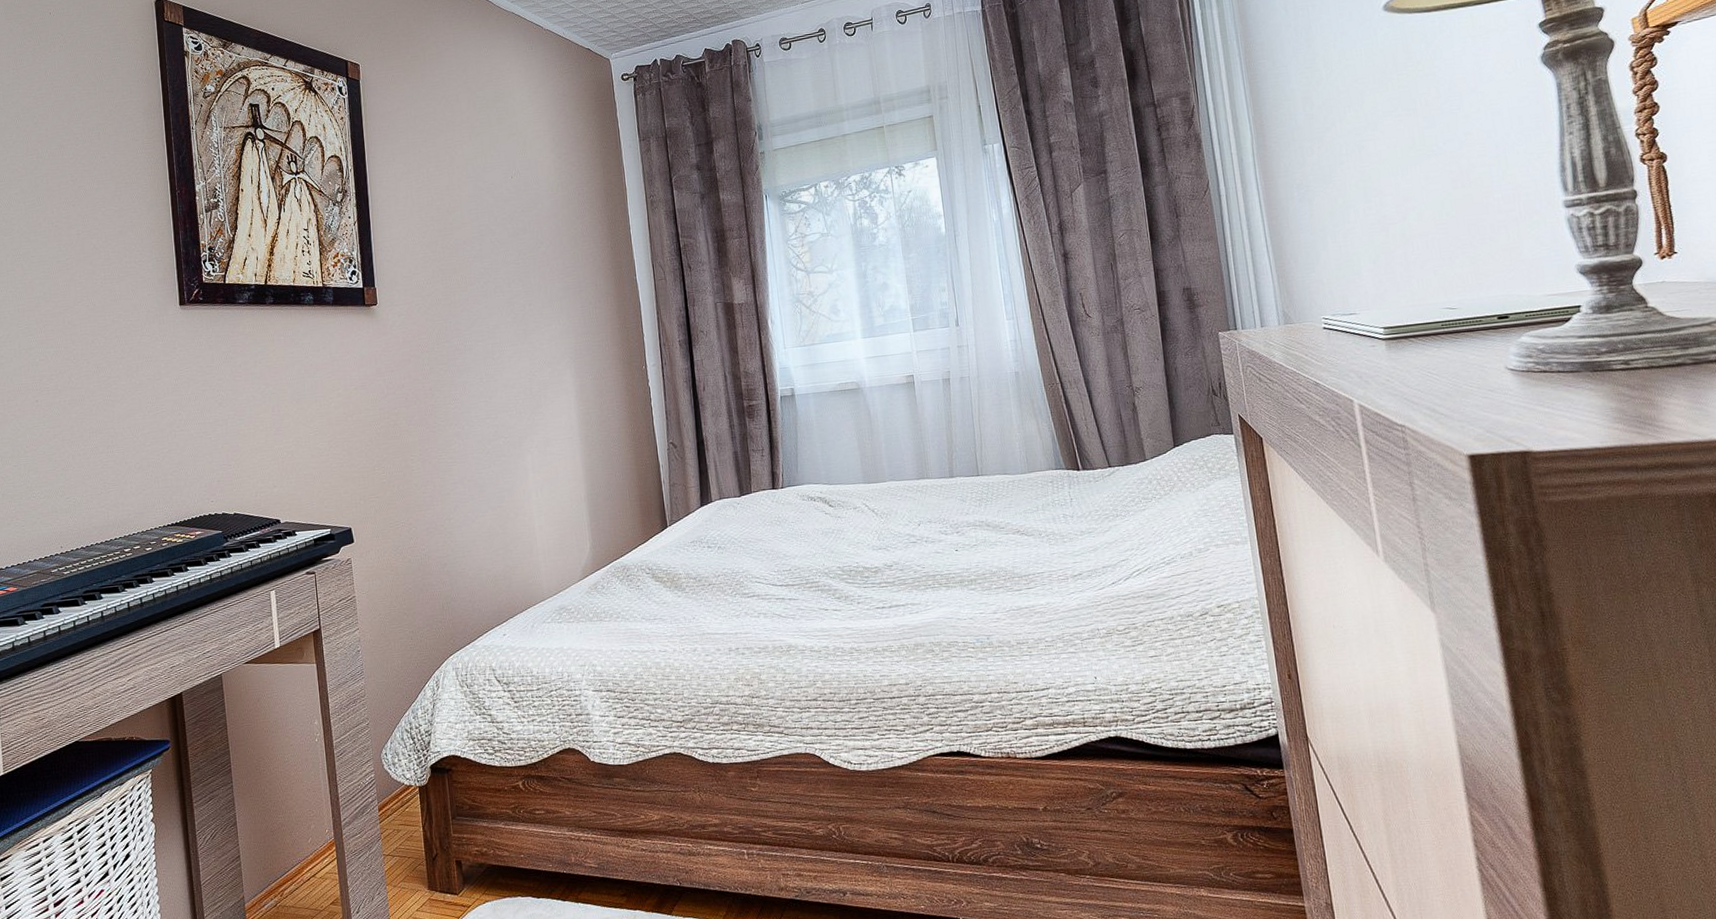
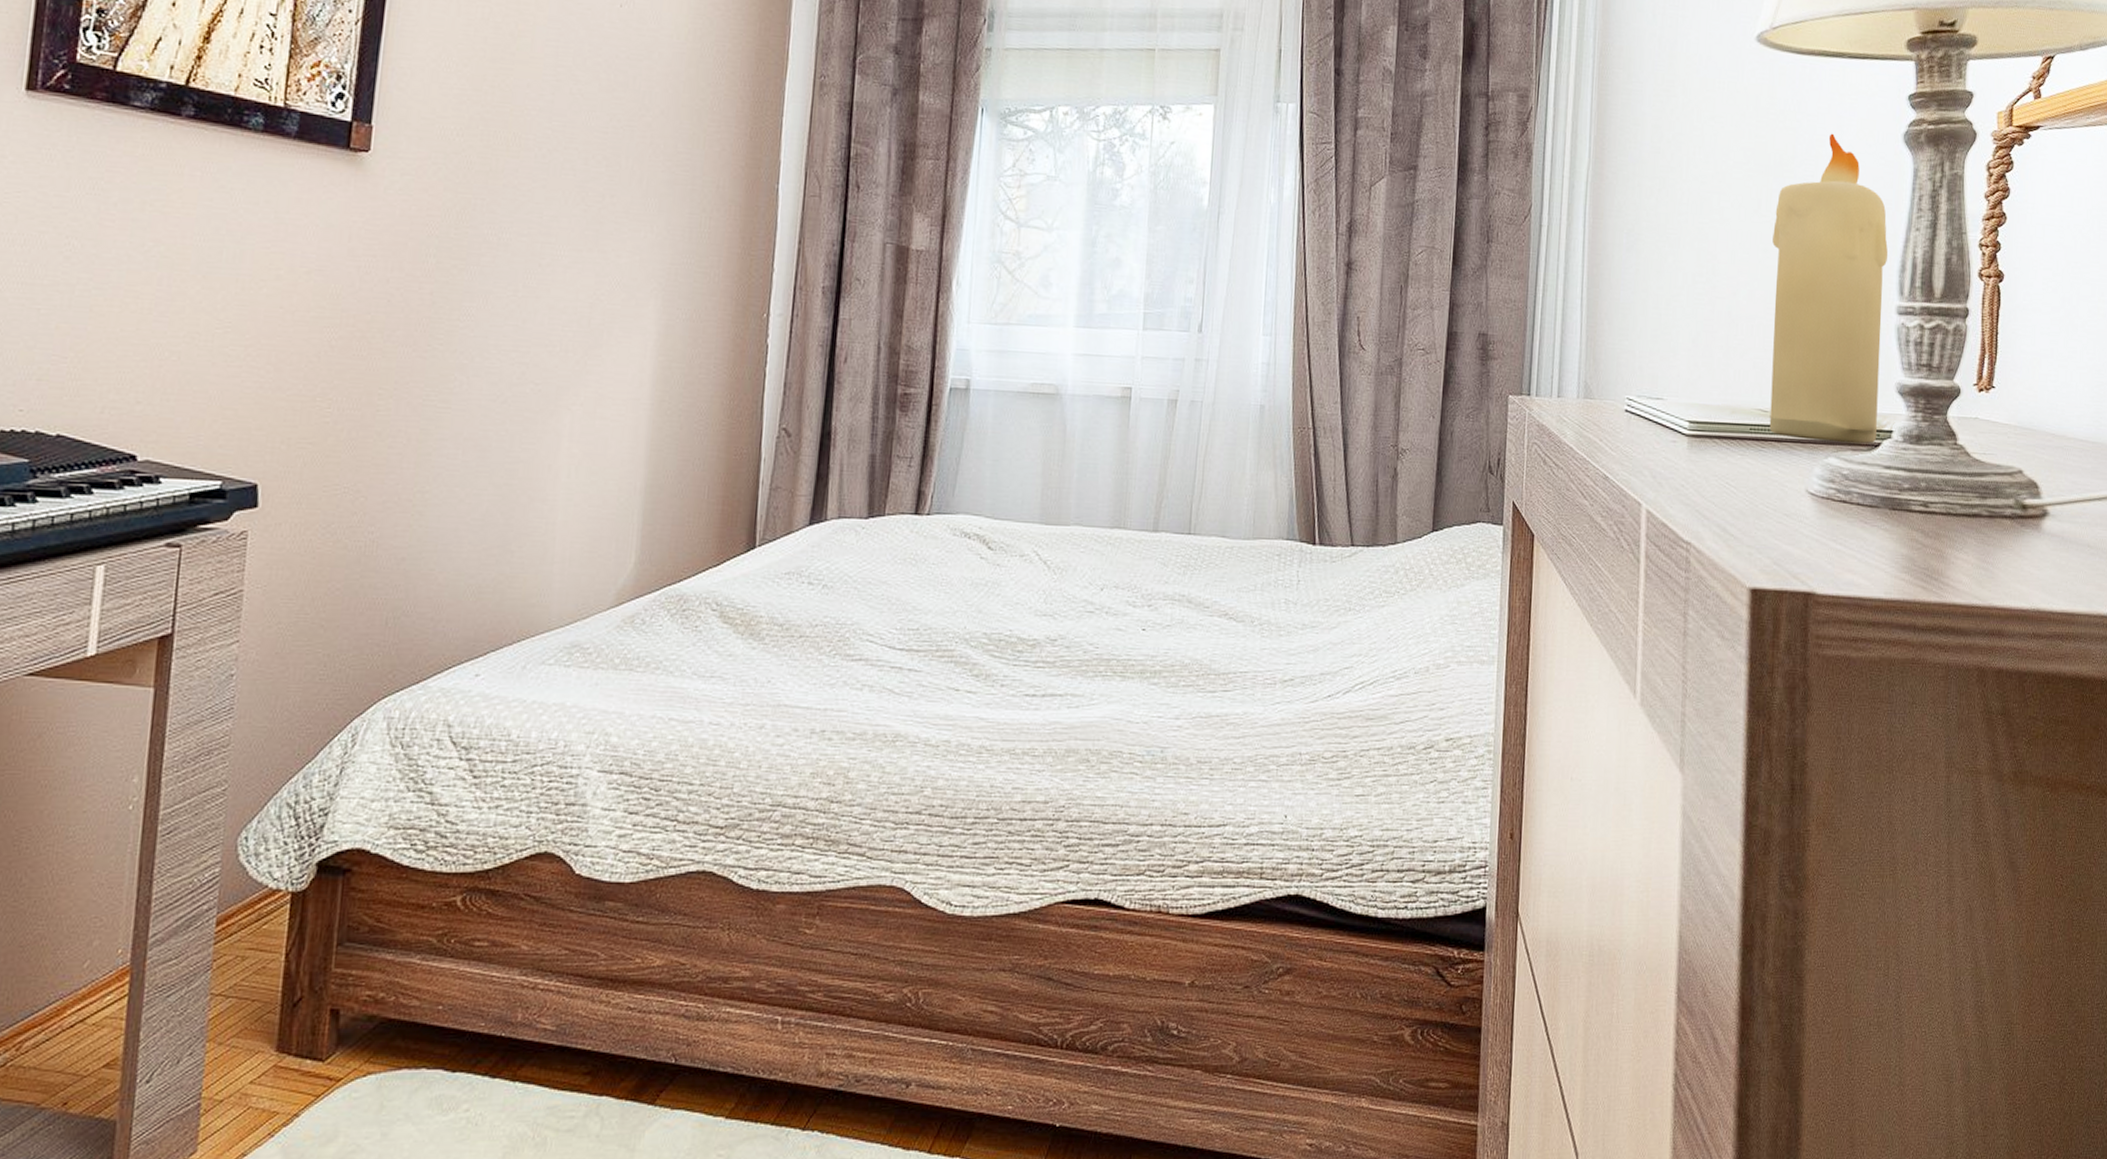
candle: none [1429,70,1565,327] -> present [1769,133,1888,444]

